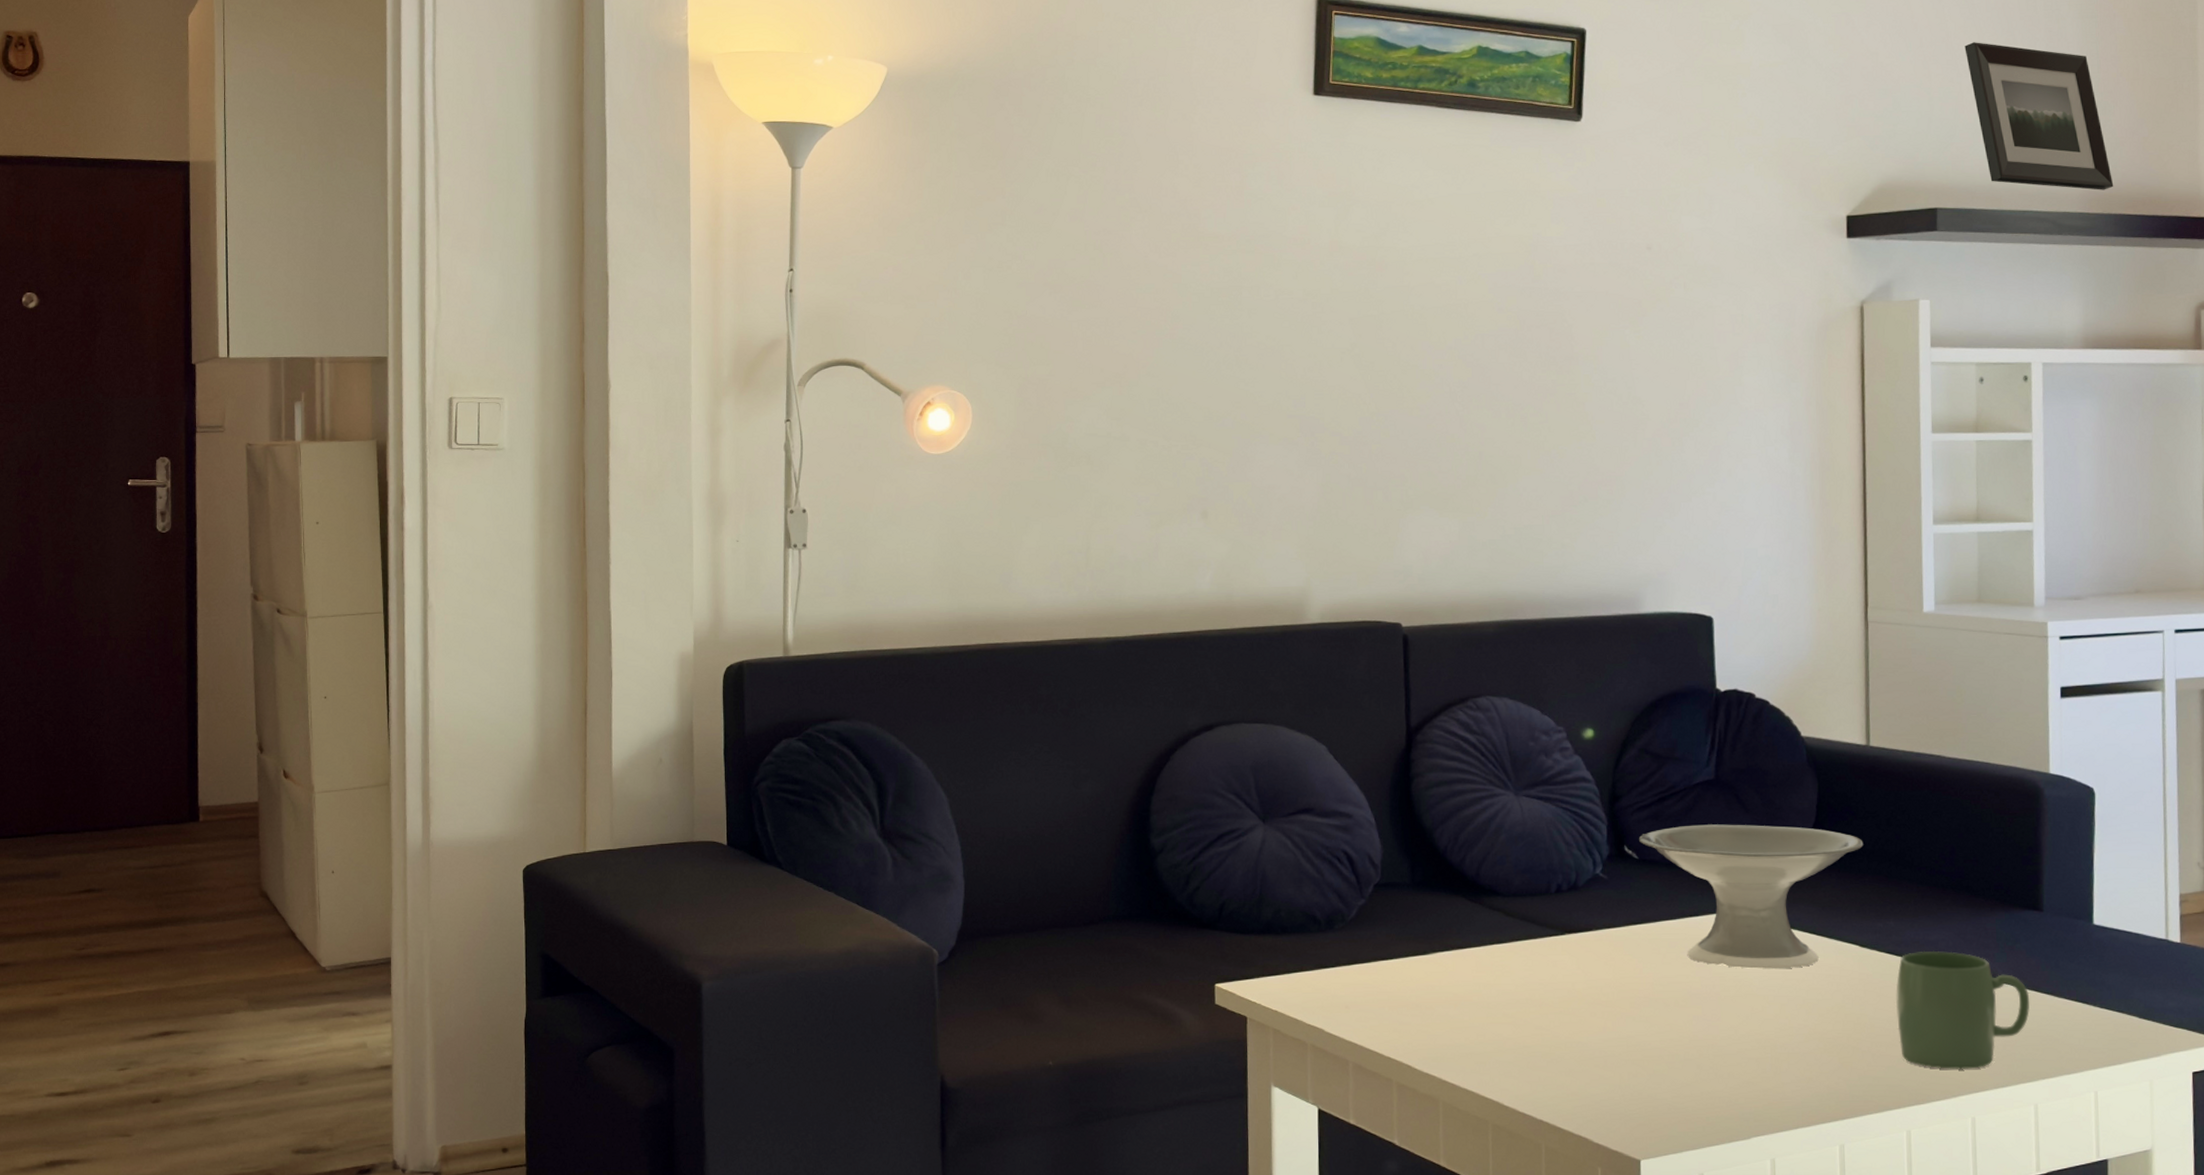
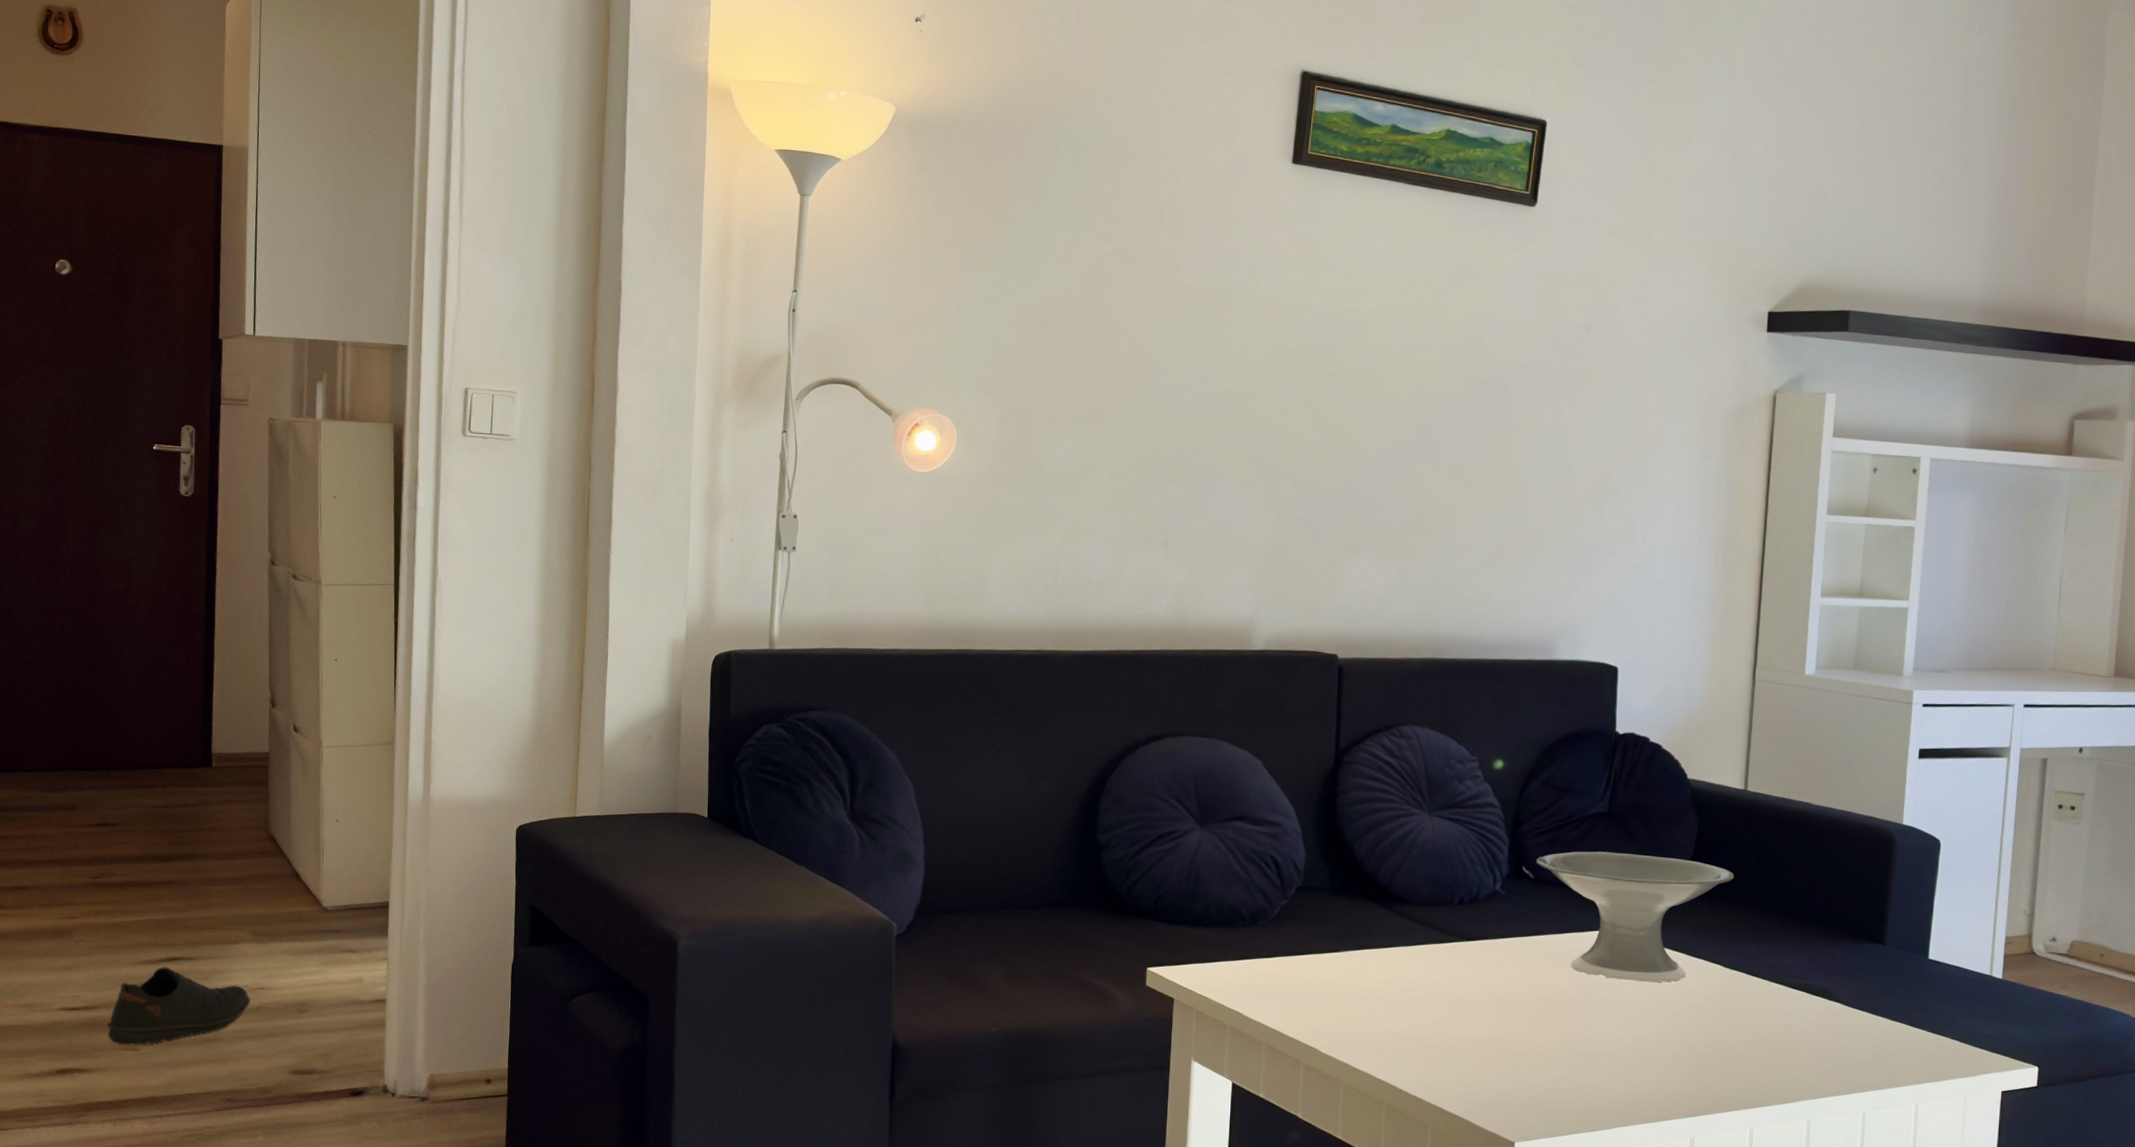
shoe: none [98,1042,248,1130] -> present [107,967,250,1045]
mug: present [1895,950,2030,1070] -> none [1749,973,1867,1079]
picture frame: present [1964,42,2114,191] -> none [1888,161,2009,306]

